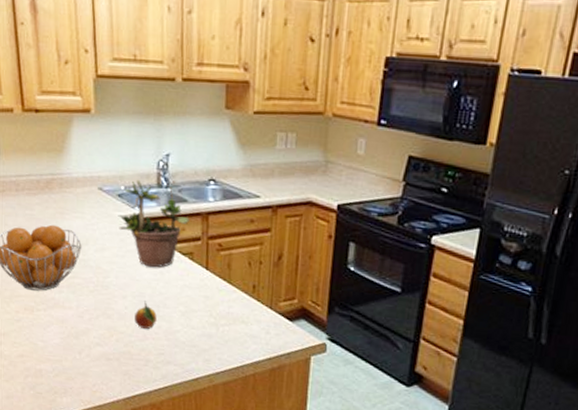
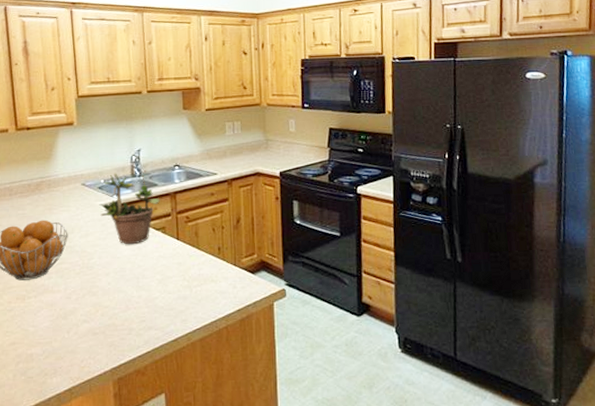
fruit: present [134,301,157,329] -> none [117,275,137,300]

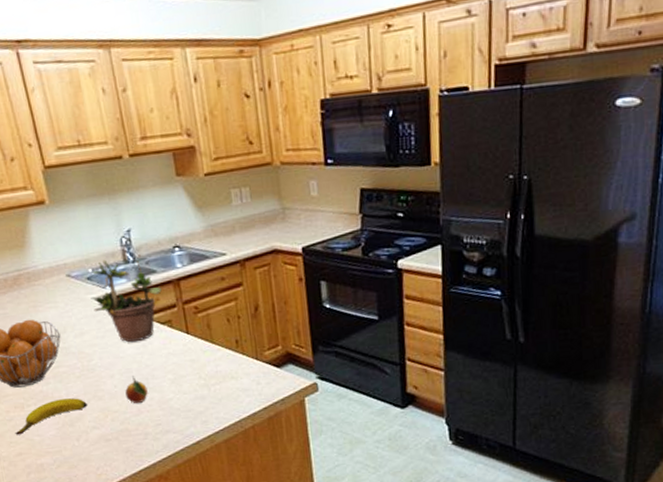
banana: none [12,292,82,325] -> present [15,398,87,435]
fruit: none [117,275,137,300] -> present [125,376,148,403]

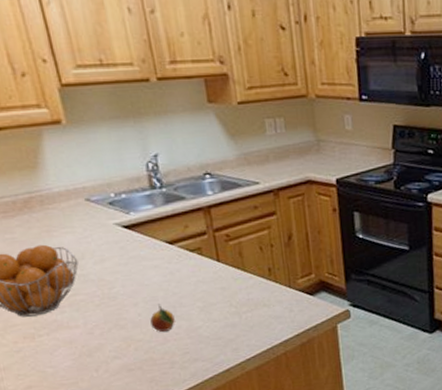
banana: present [15,398,87,435] -> none [24,327,108,367]
potted plant: present [92,254,162,343] -> none [114,180,191,270]

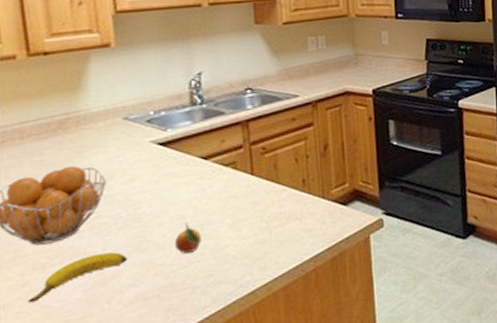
banana: none [24,327,108,367] -> present [27,252,127,303]

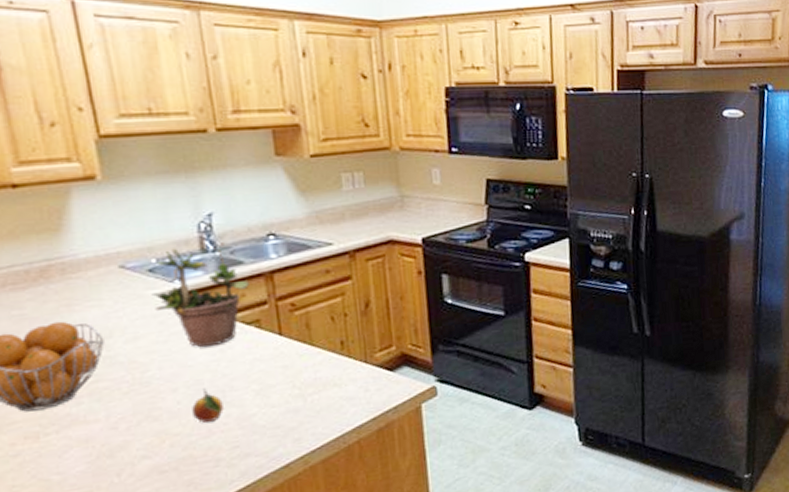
banana: present [27,252,127,303] -> none [21,420,136,476]
potted plant: none [150,96,229,187] -> present [154,242,249,348]

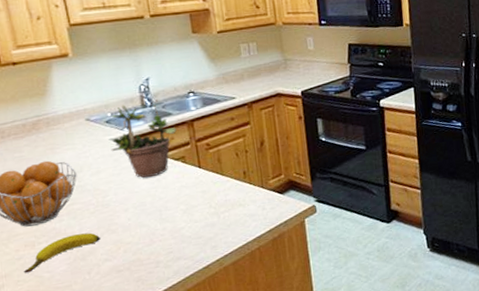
banana: none [21,420,136,476] -> present [23,232,100,274]
fruit: present [192,388,224,423] -> none [139,208,161,234]

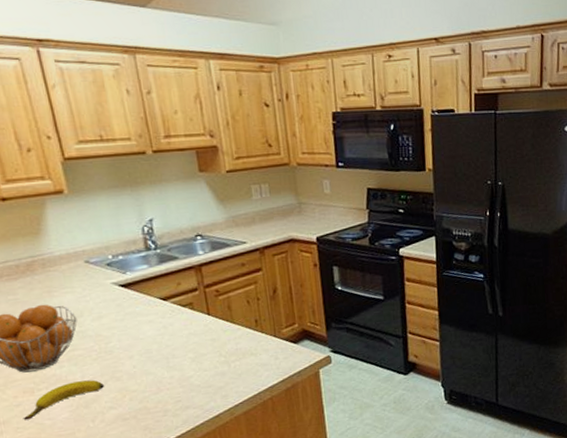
potted plant: present [111,99,177,179] -> none [112,242,184,325]

